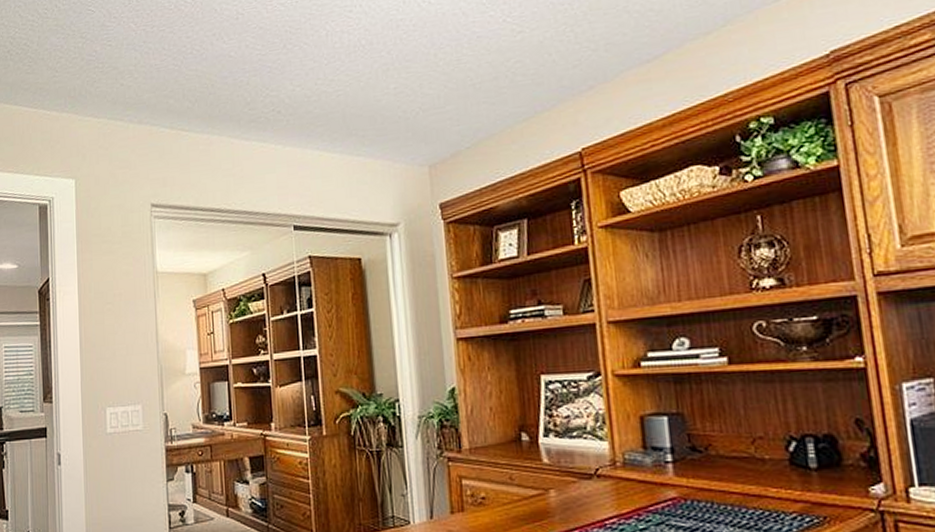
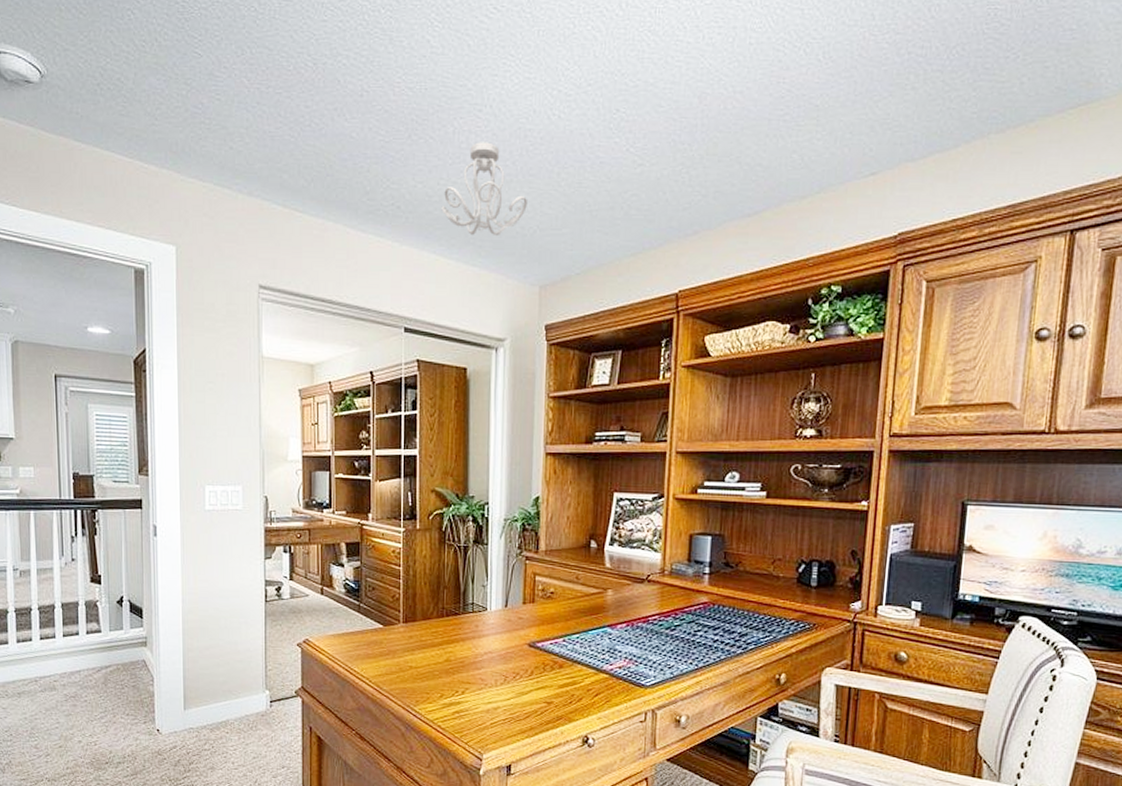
ceiling light fixture: none [321,38,407,126] -> present [441,142,527,237]

